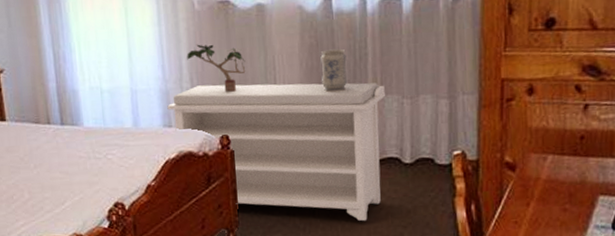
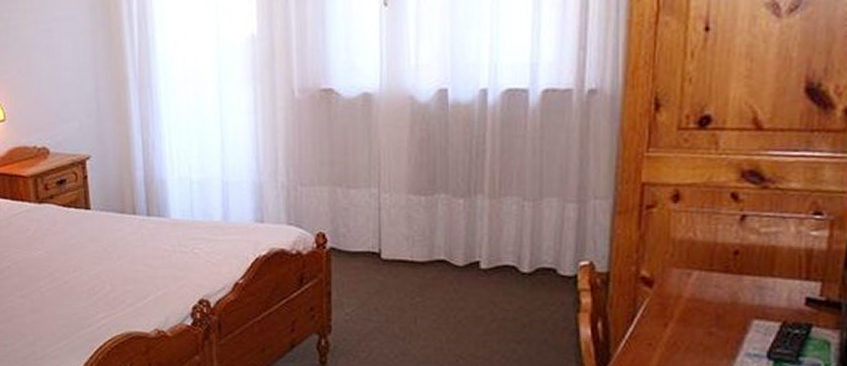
bench: present [167,82,386,222] -> none [260,179,505,334]
potted plant: present [187,44,246,92] -> none [283,135,348,187]
vase: present [320,49,348,93] -> none [432,144,461,192]

